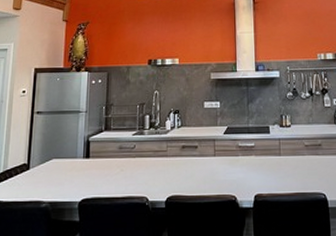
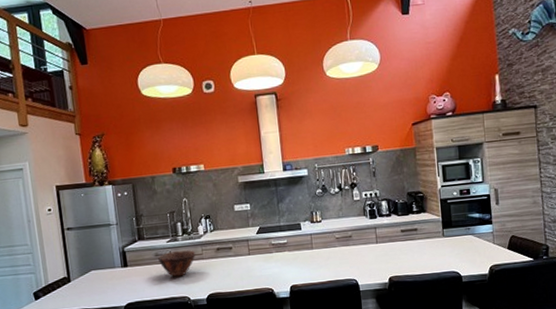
bowl: none [122,144,160,174] -> present [158,250,196,277]

